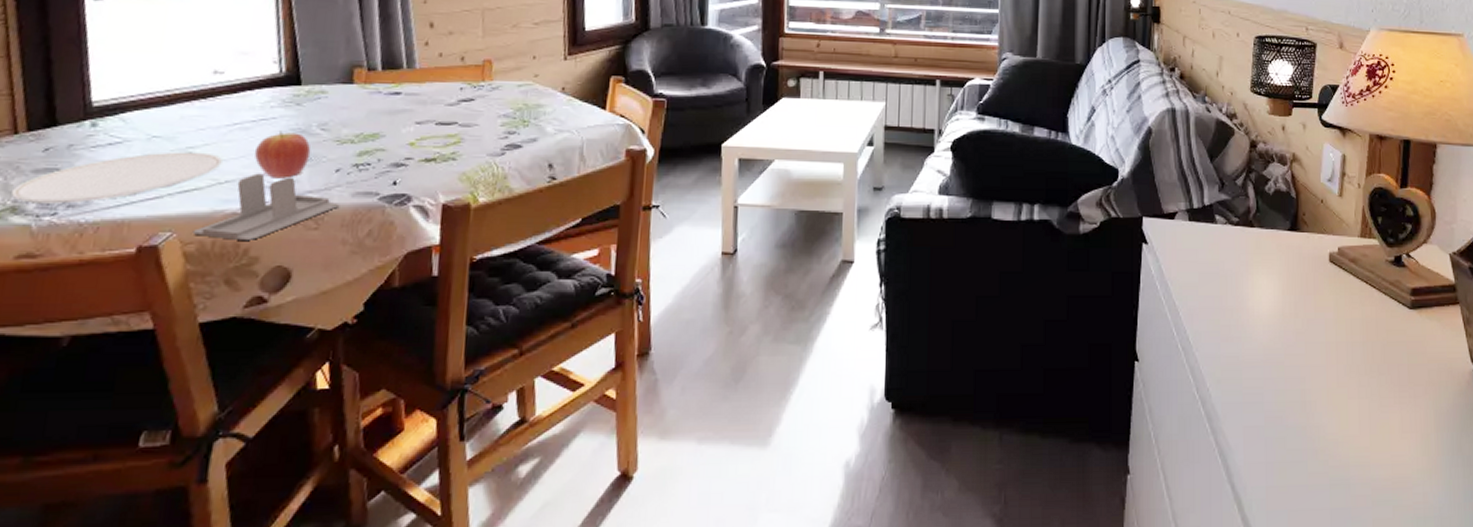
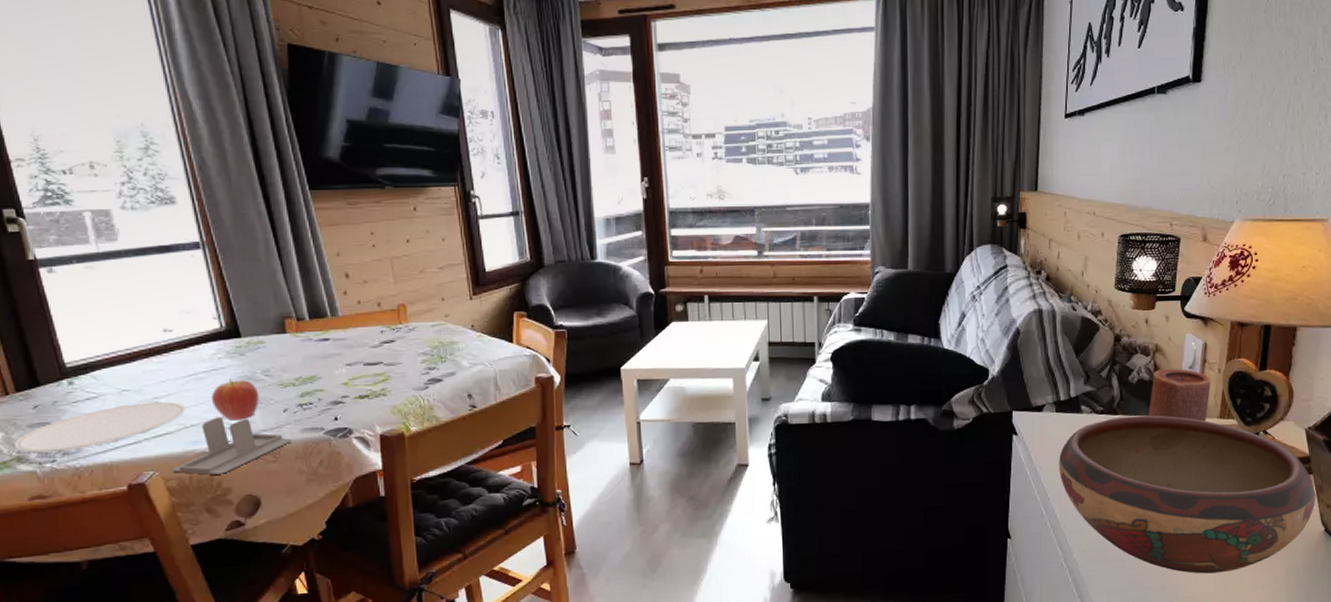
decorative bowl: none [1191,229,1463,413] -> present [1059,415,1315,574]
candle: none [1286,181,1350,240] -> present [1149,369,1211,422]

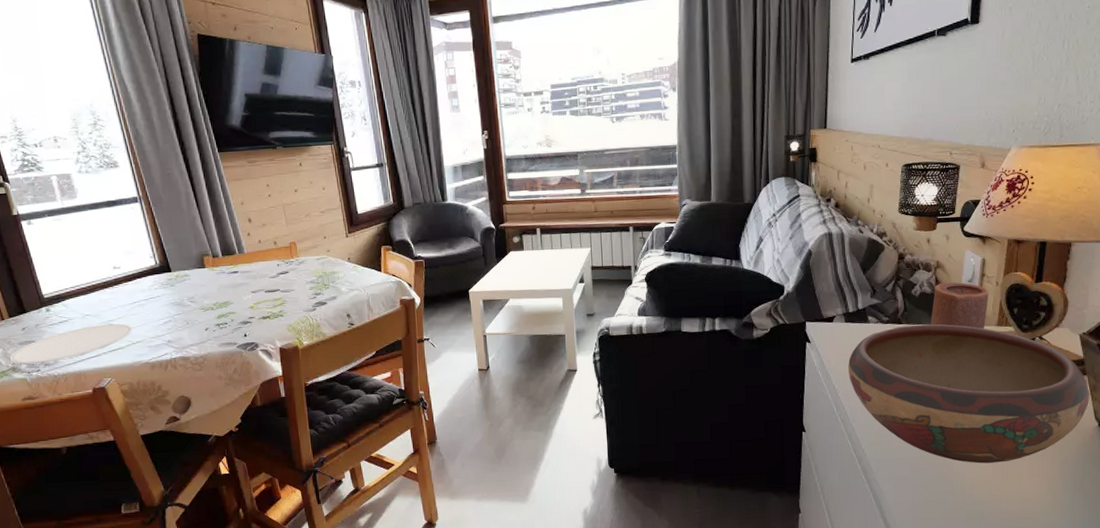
napkin holder: present [171,417,292,476] -> none [124,335,213,381]
fruit: present [211,379,260,421] -> none [150,305,187,338]

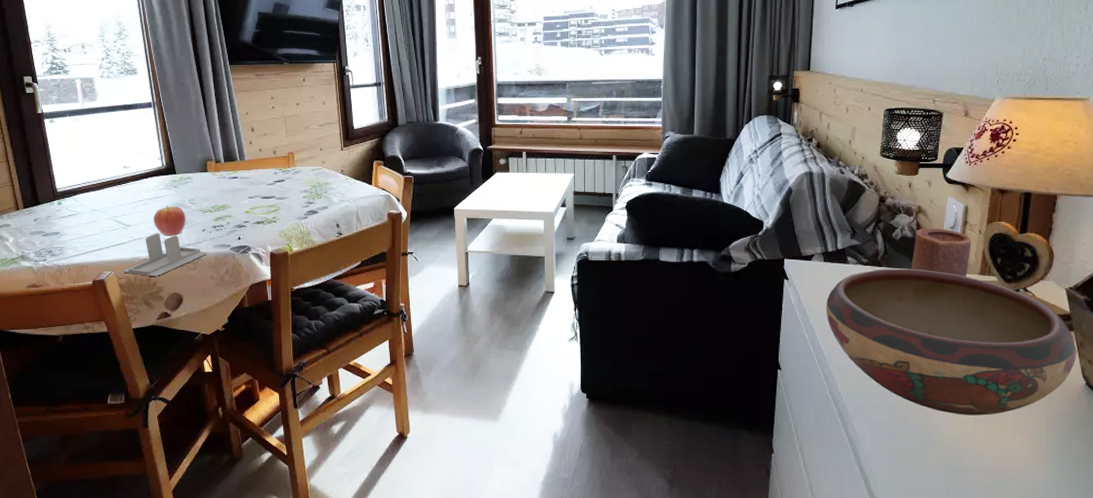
plate: present [9,323,132,365] -> none [20,220,135,254]
napkin holder: none [124,335,213,381] -> present [123,233,207,277]
fruit: none [150,305,187,338] -> present [152,205,186,236]

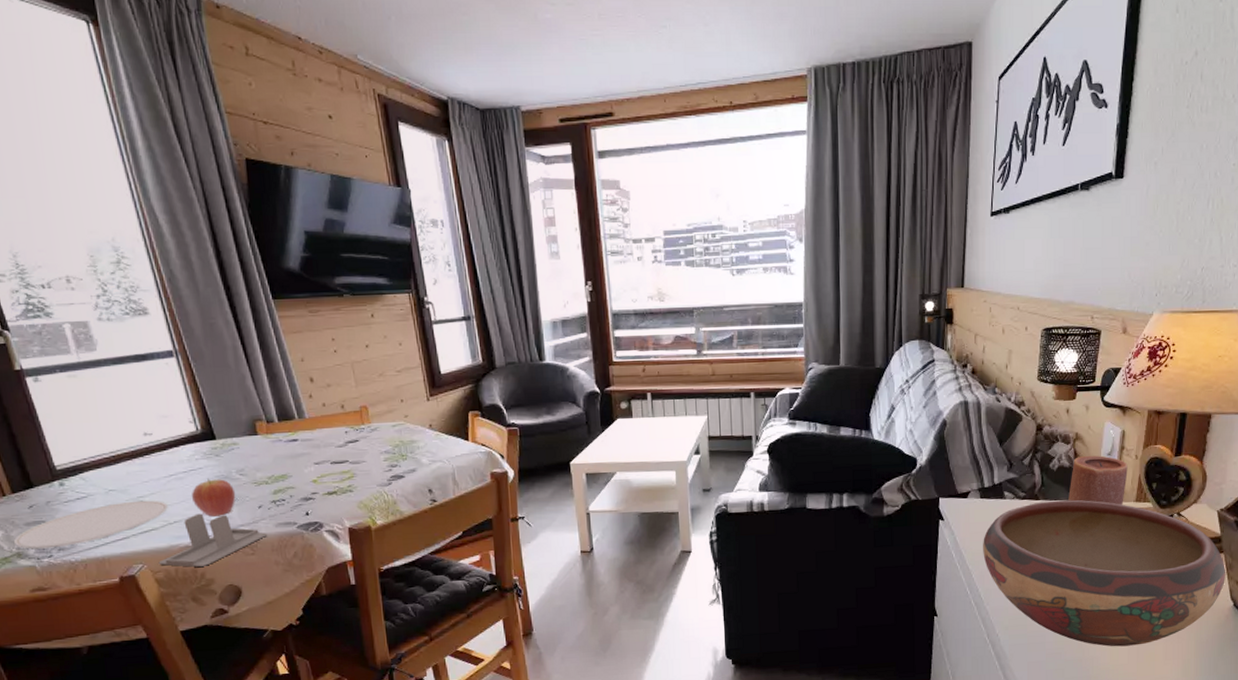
plate: none [20,220,135,254] -> present [13,500,168,550]

